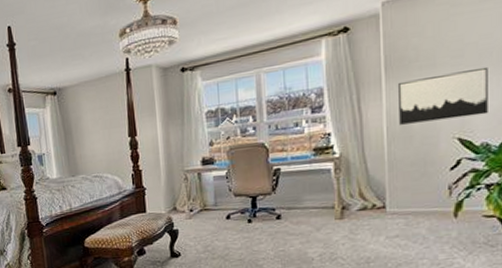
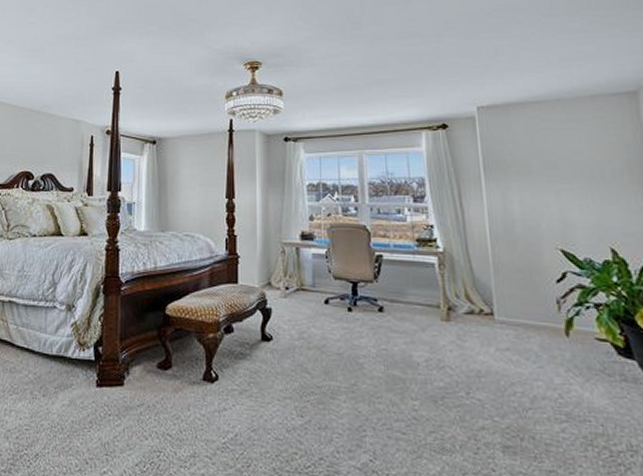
wall art: present [397,66,488,125] -> none [496,182,587,229]

